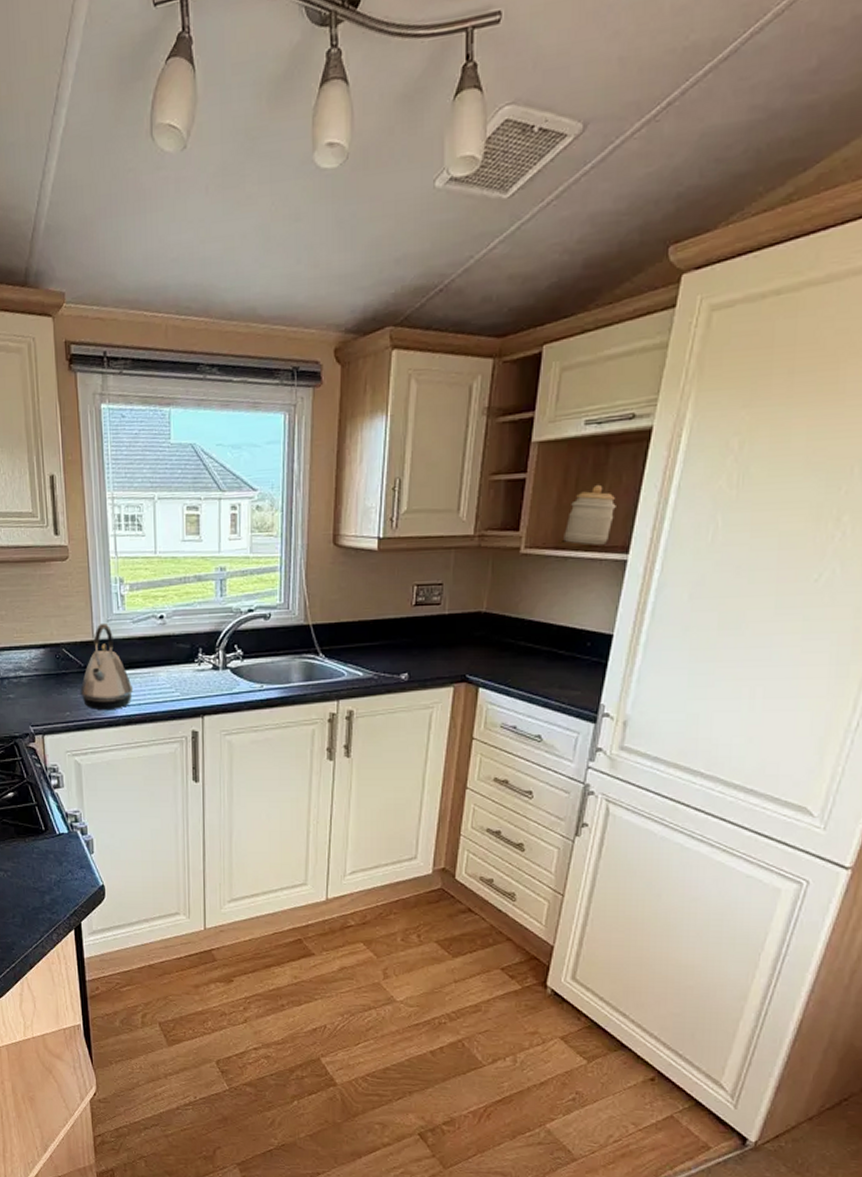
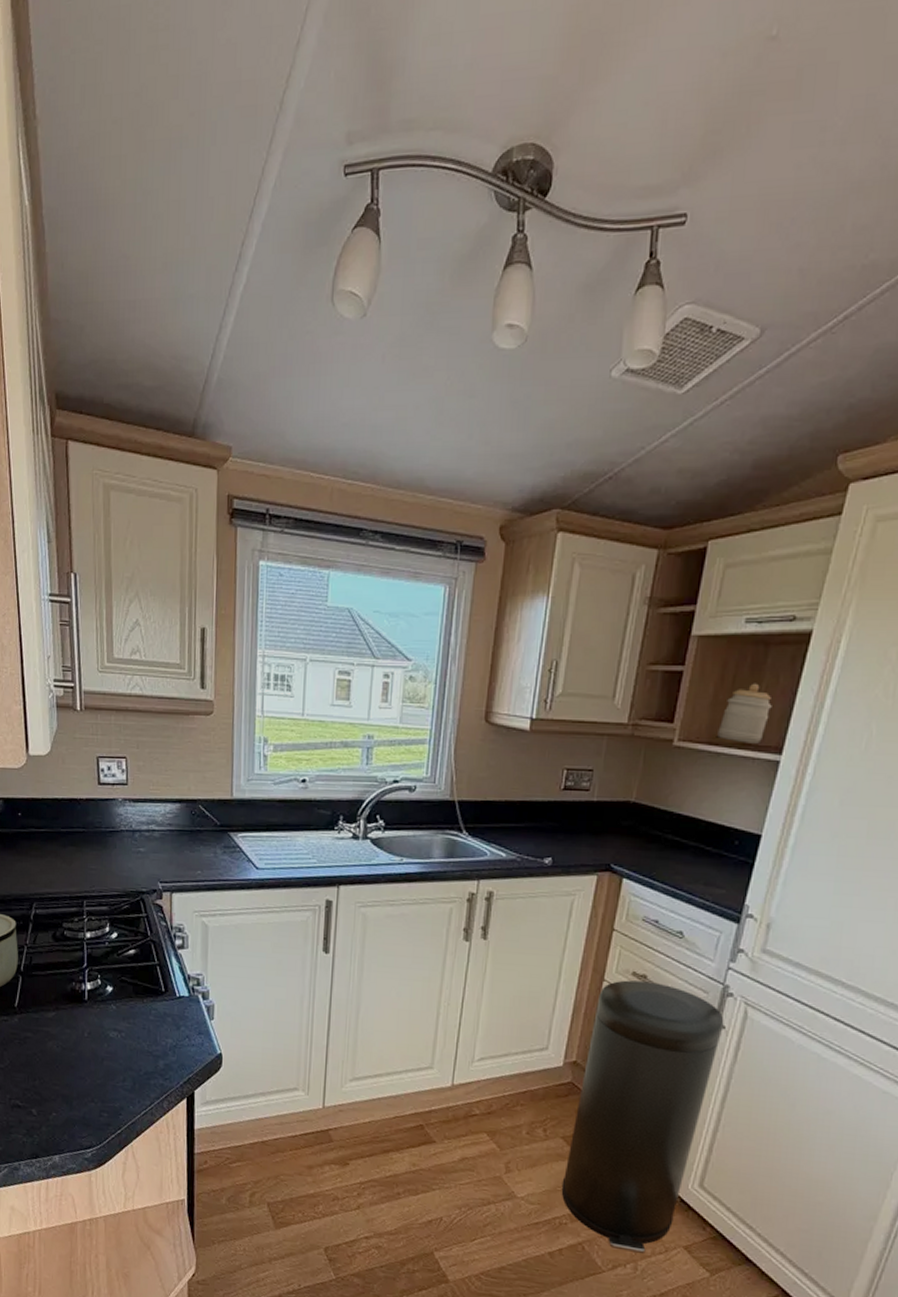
kettle: present [80,622,134,711] -> none [214,782,269,873]
pedal bin: none [438,786,587,1046] -> present [561,980,724,1253]

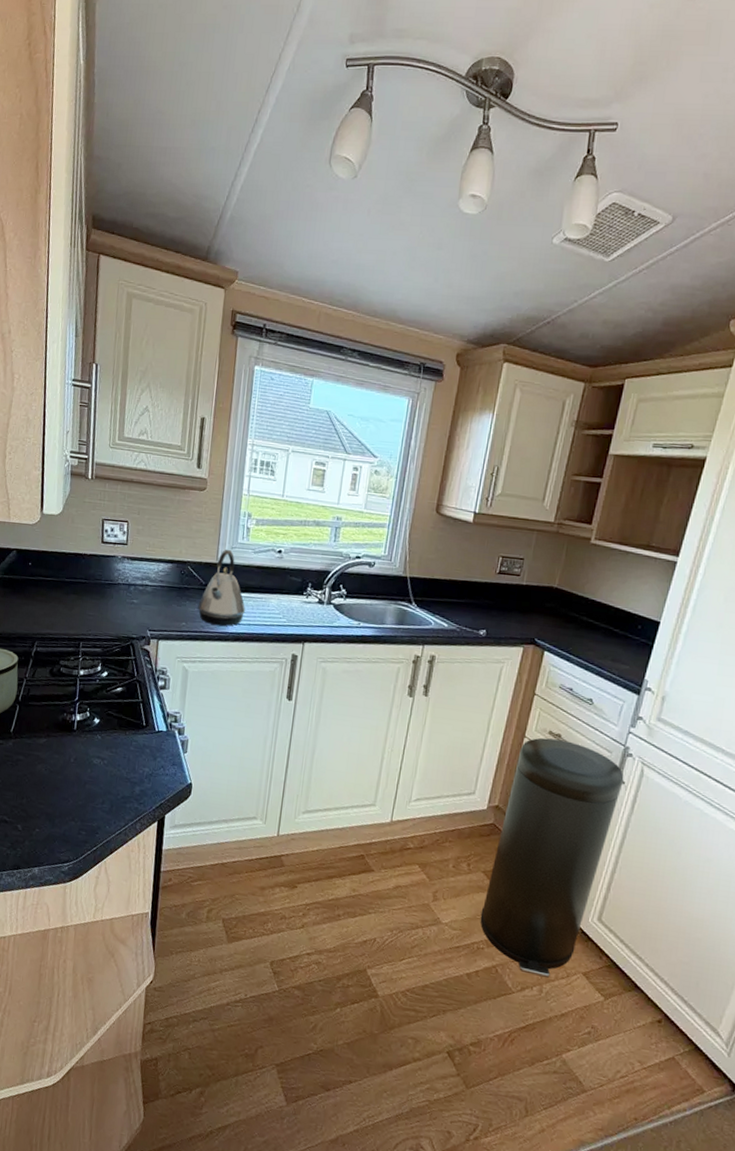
kettle: none [214,782,269,873] -> present [198,549,246,627]
jar: present [717,683,773,744] -> none [627,496,673,547]

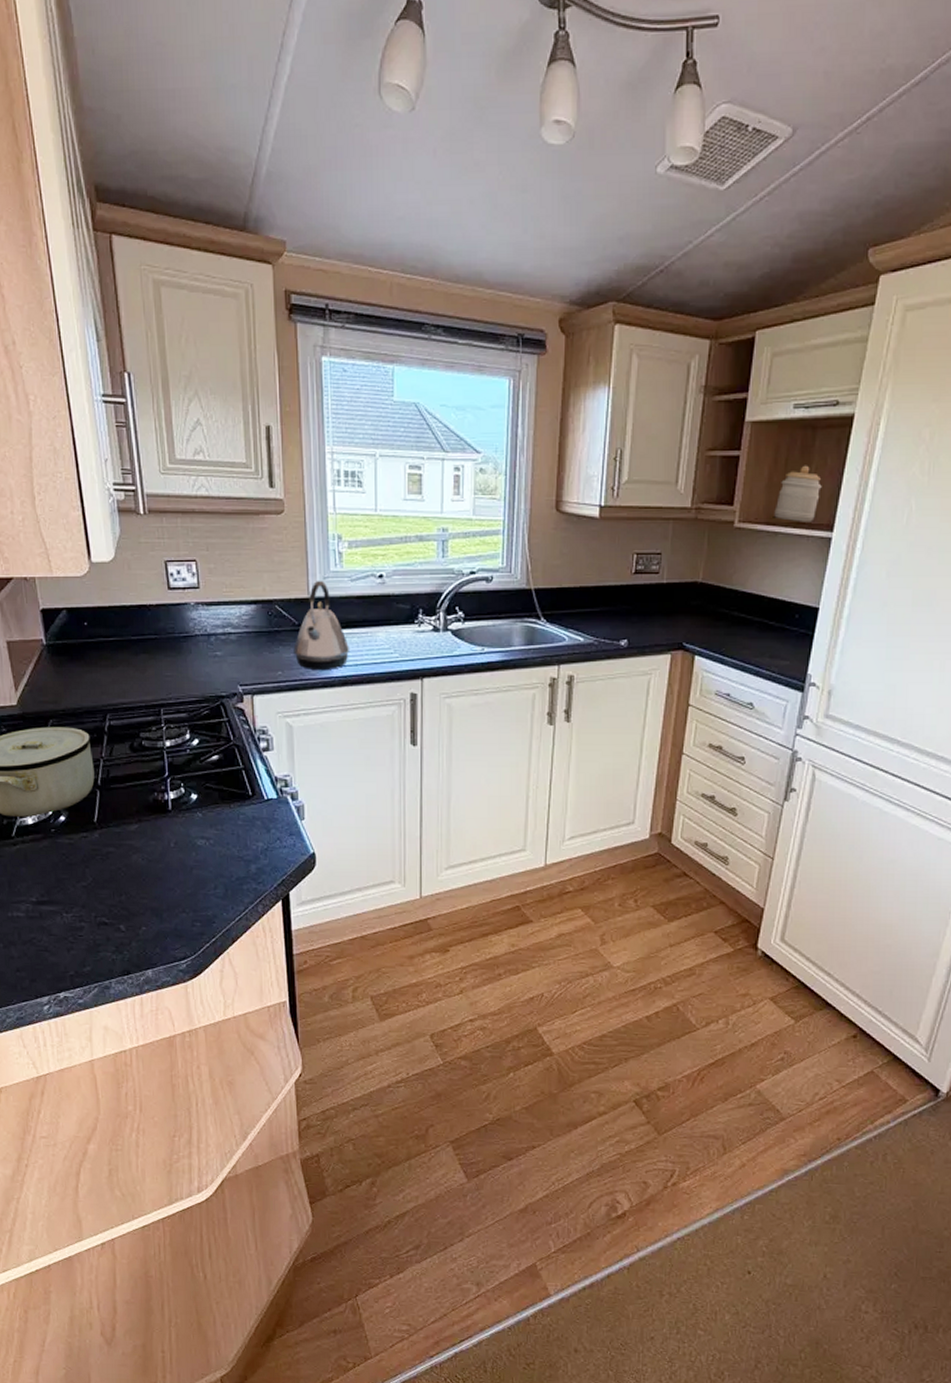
pedal bin: present [480,737,624,978] -> none [654,752,795,1008]
jar: none [627,496,673,547] -> present [774,465,822,522]

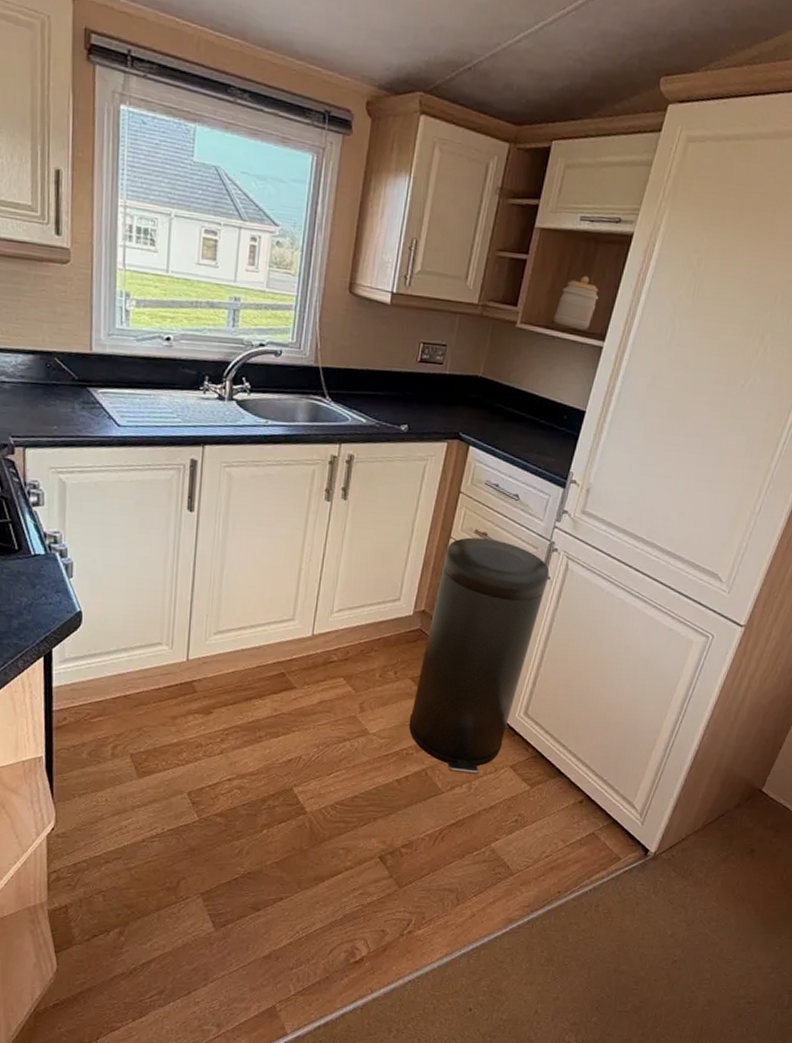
kettle: present [293,580,350,671] -> none [71,336,132,429]
pedal bin: none [654,752,795,1008] -> present [409,537,550,774]

